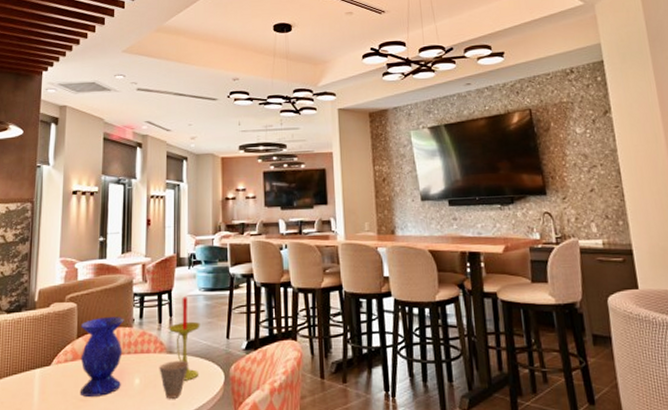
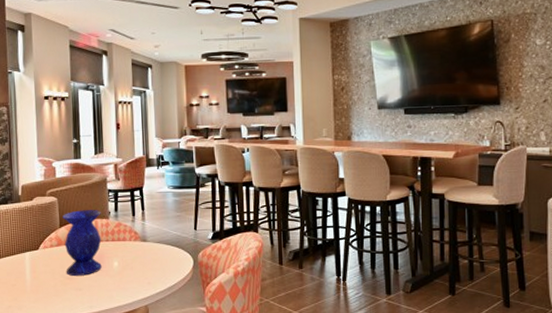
cup: present [159,361,189,399] -> none [134,248,161,279]
candle: present [169,296,200,381] -> none [142,193,171,264]

